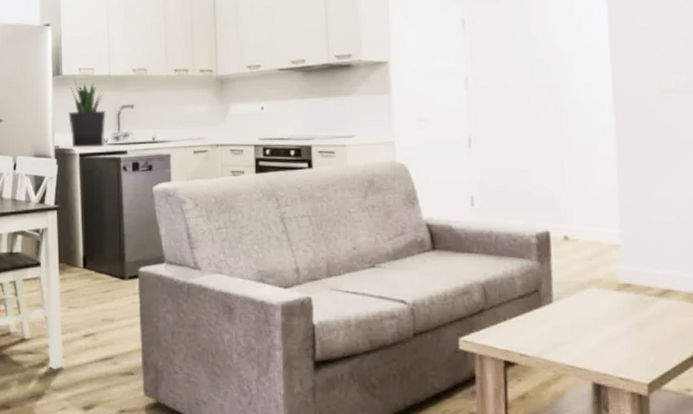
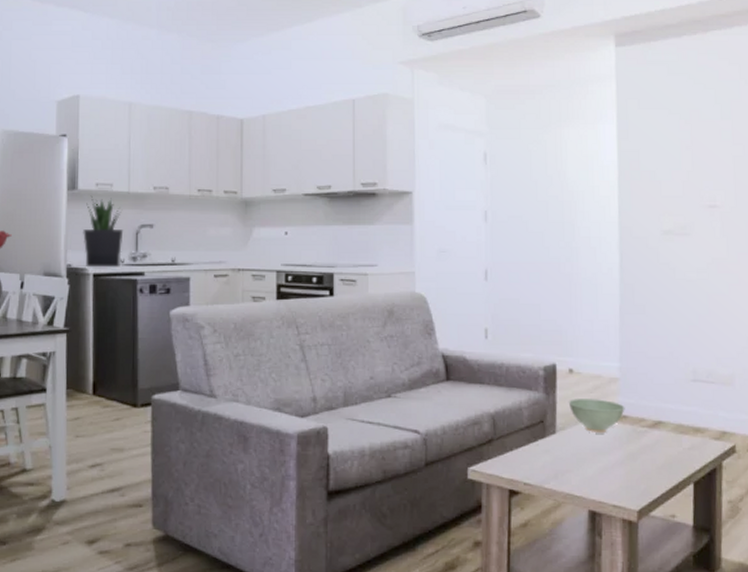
bowl: none [564,267,629,303] -> present [568,399,625,434]

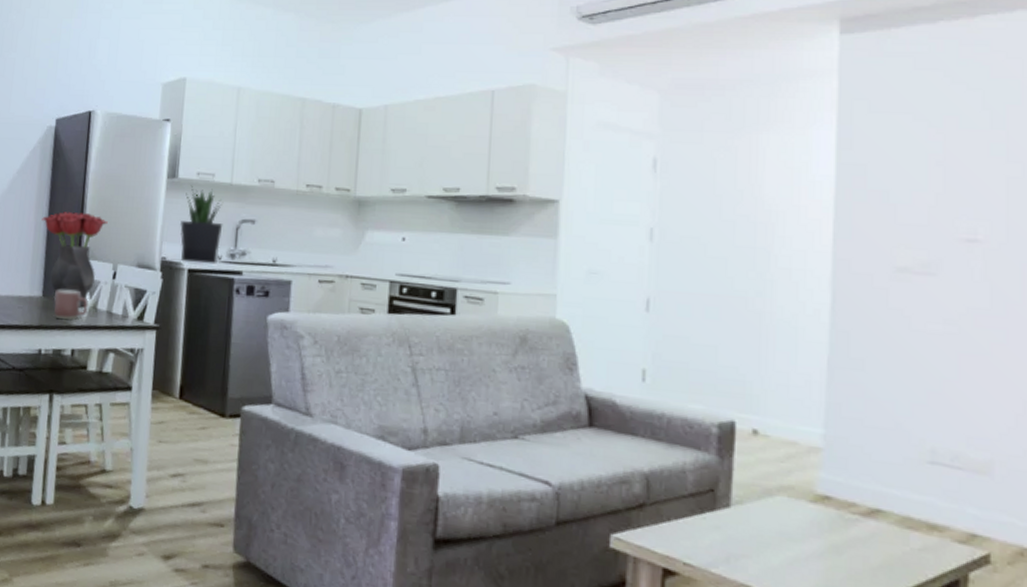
bowl: present [568,399,625,434] -> none [749,467,829,515]

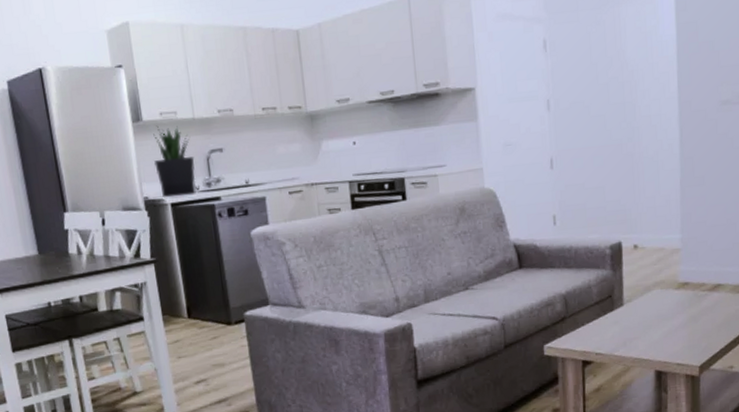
bouquet: present [42,212,108,308] -> none [18,169,86,258]
mug: present [53,290,89,320] -> none [49,243,86,272]

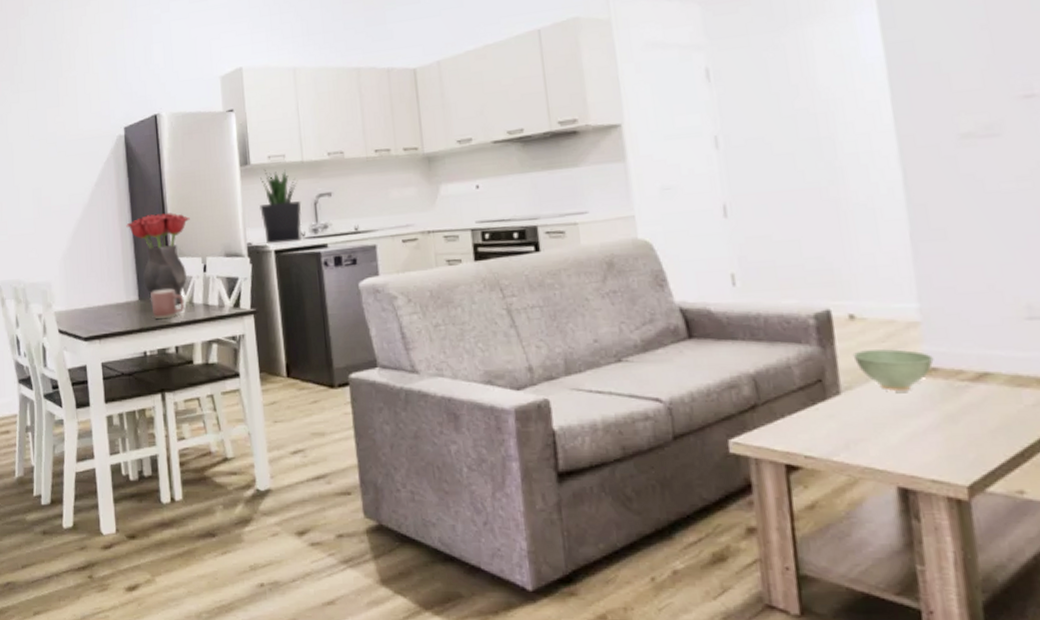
bouquet: none [18,169,86,258] -> present [126,213,190,305]
mug: none [49,243,86,272] -> present [150,289,185,320]
bowl: none [634,270,687,302] -> present [852,349,934,392]

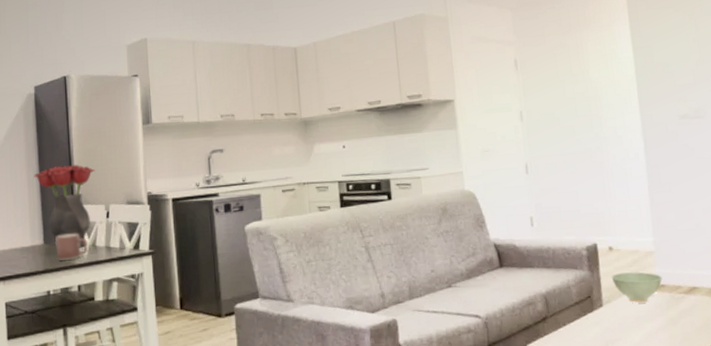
planter: present [260,169,302,245] -> none [160,127,197,194]

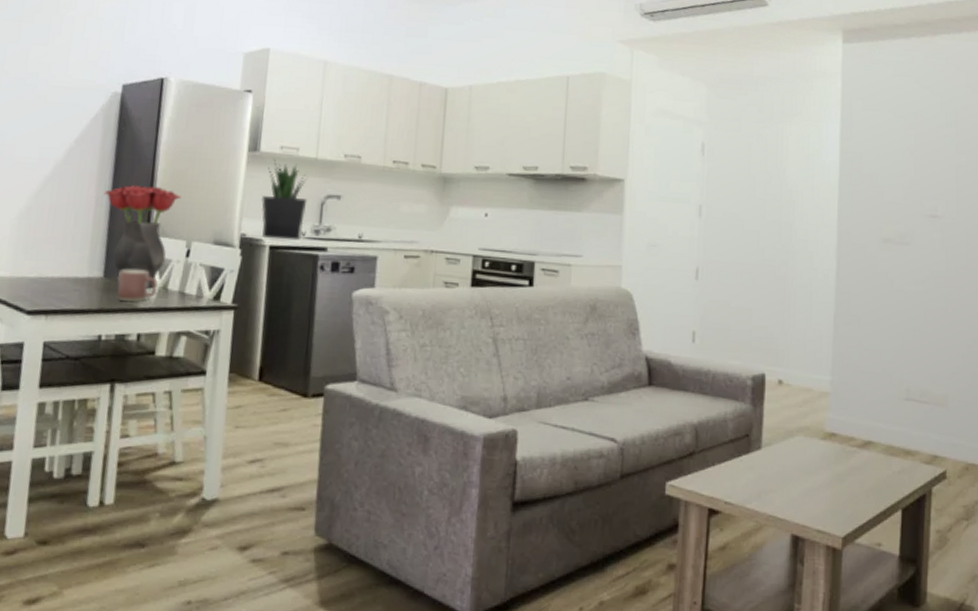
planter: none [160,127,197,194] -> present [261,159,308,242]
bowl: present [611,271,663,303] -> none [776,412,835,452]

